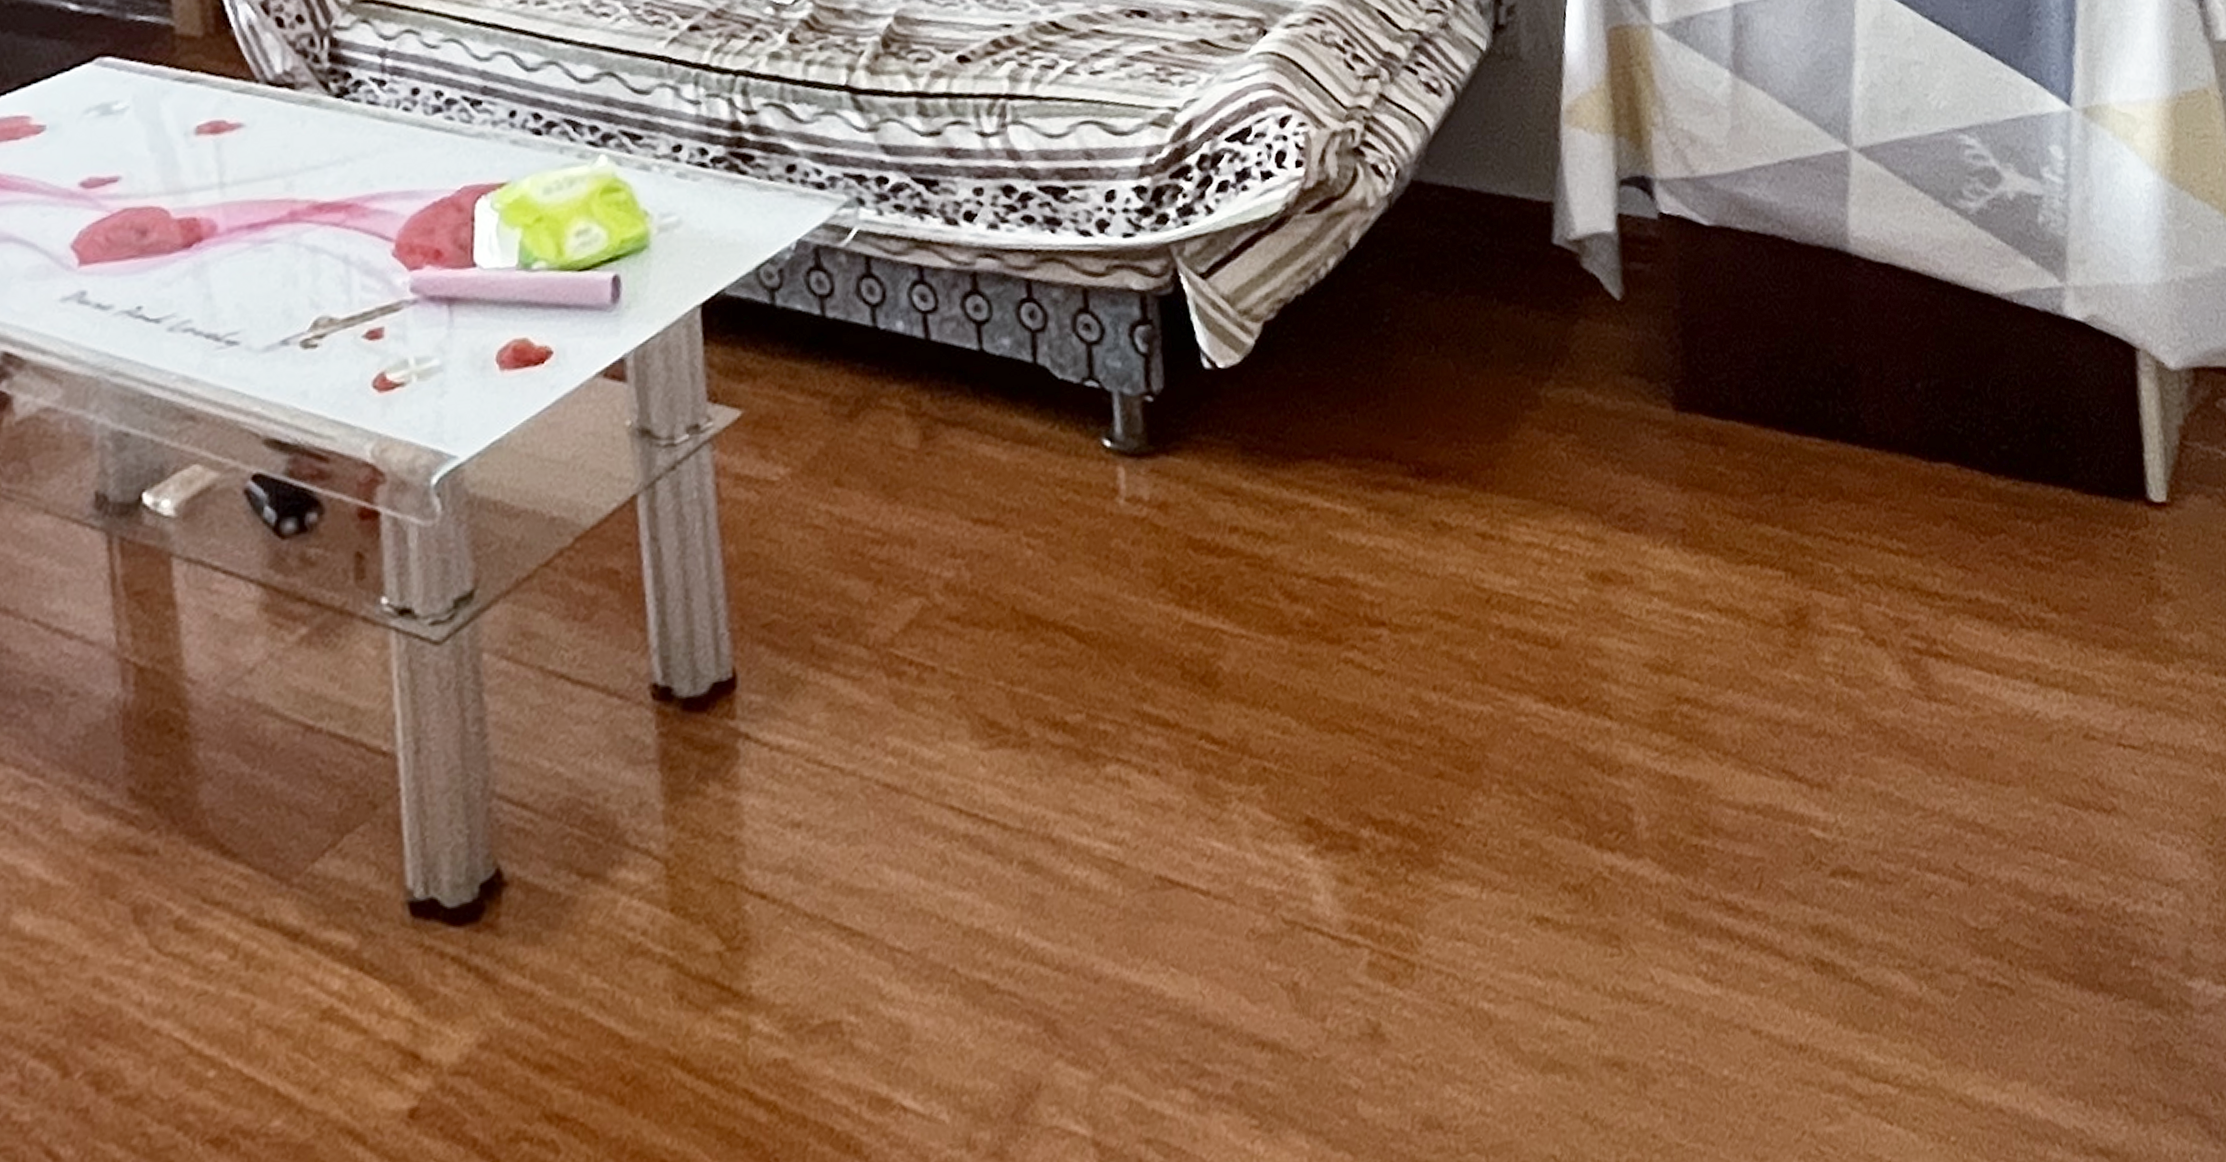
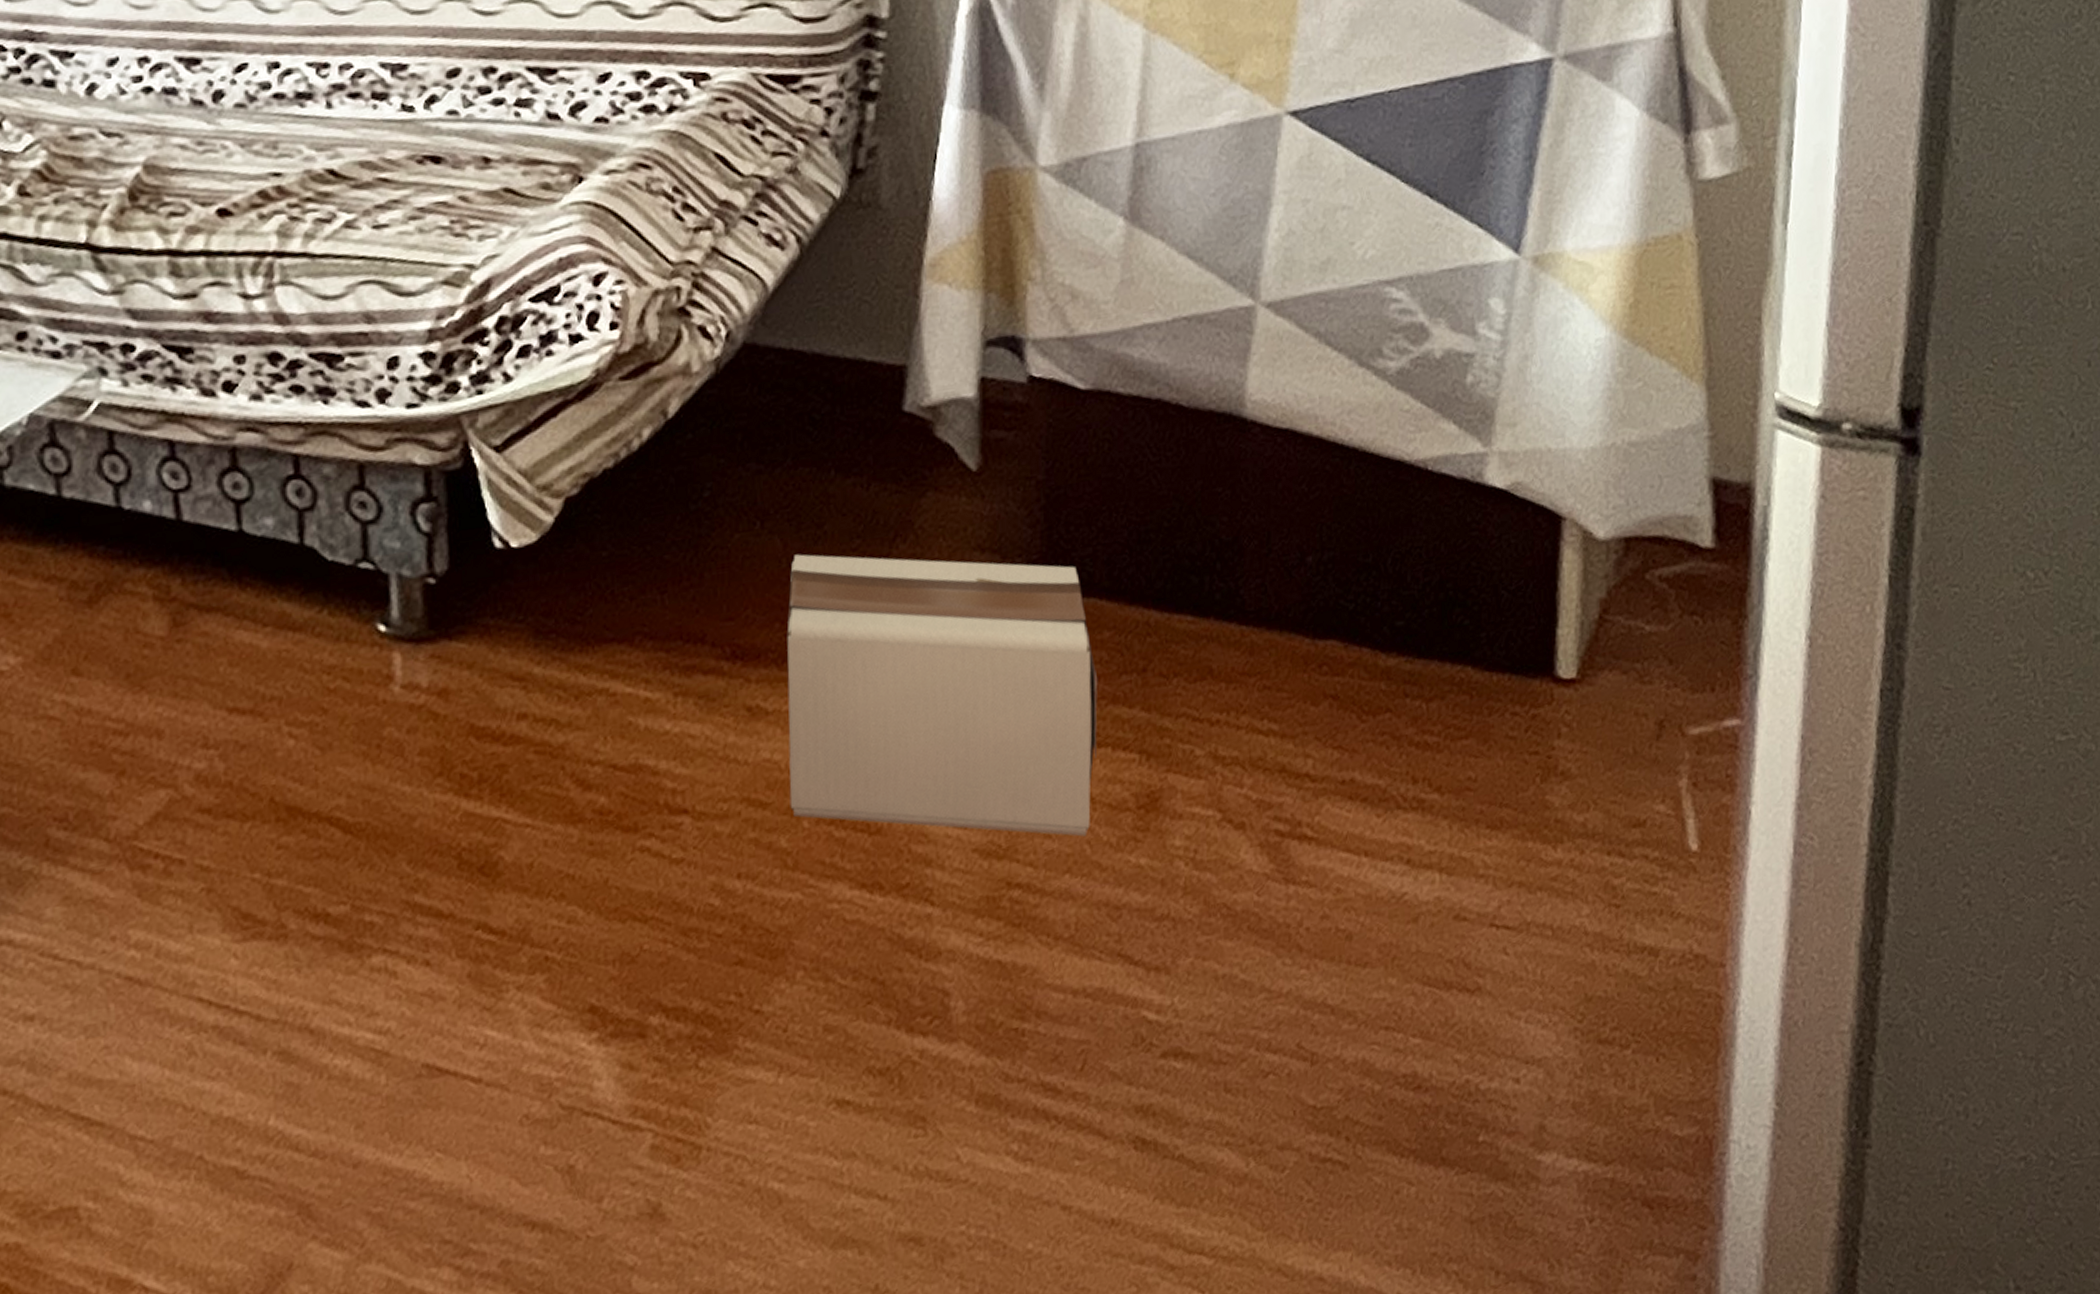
box: none [1463,376,1747,652] -> present [787,554,1098,837]

